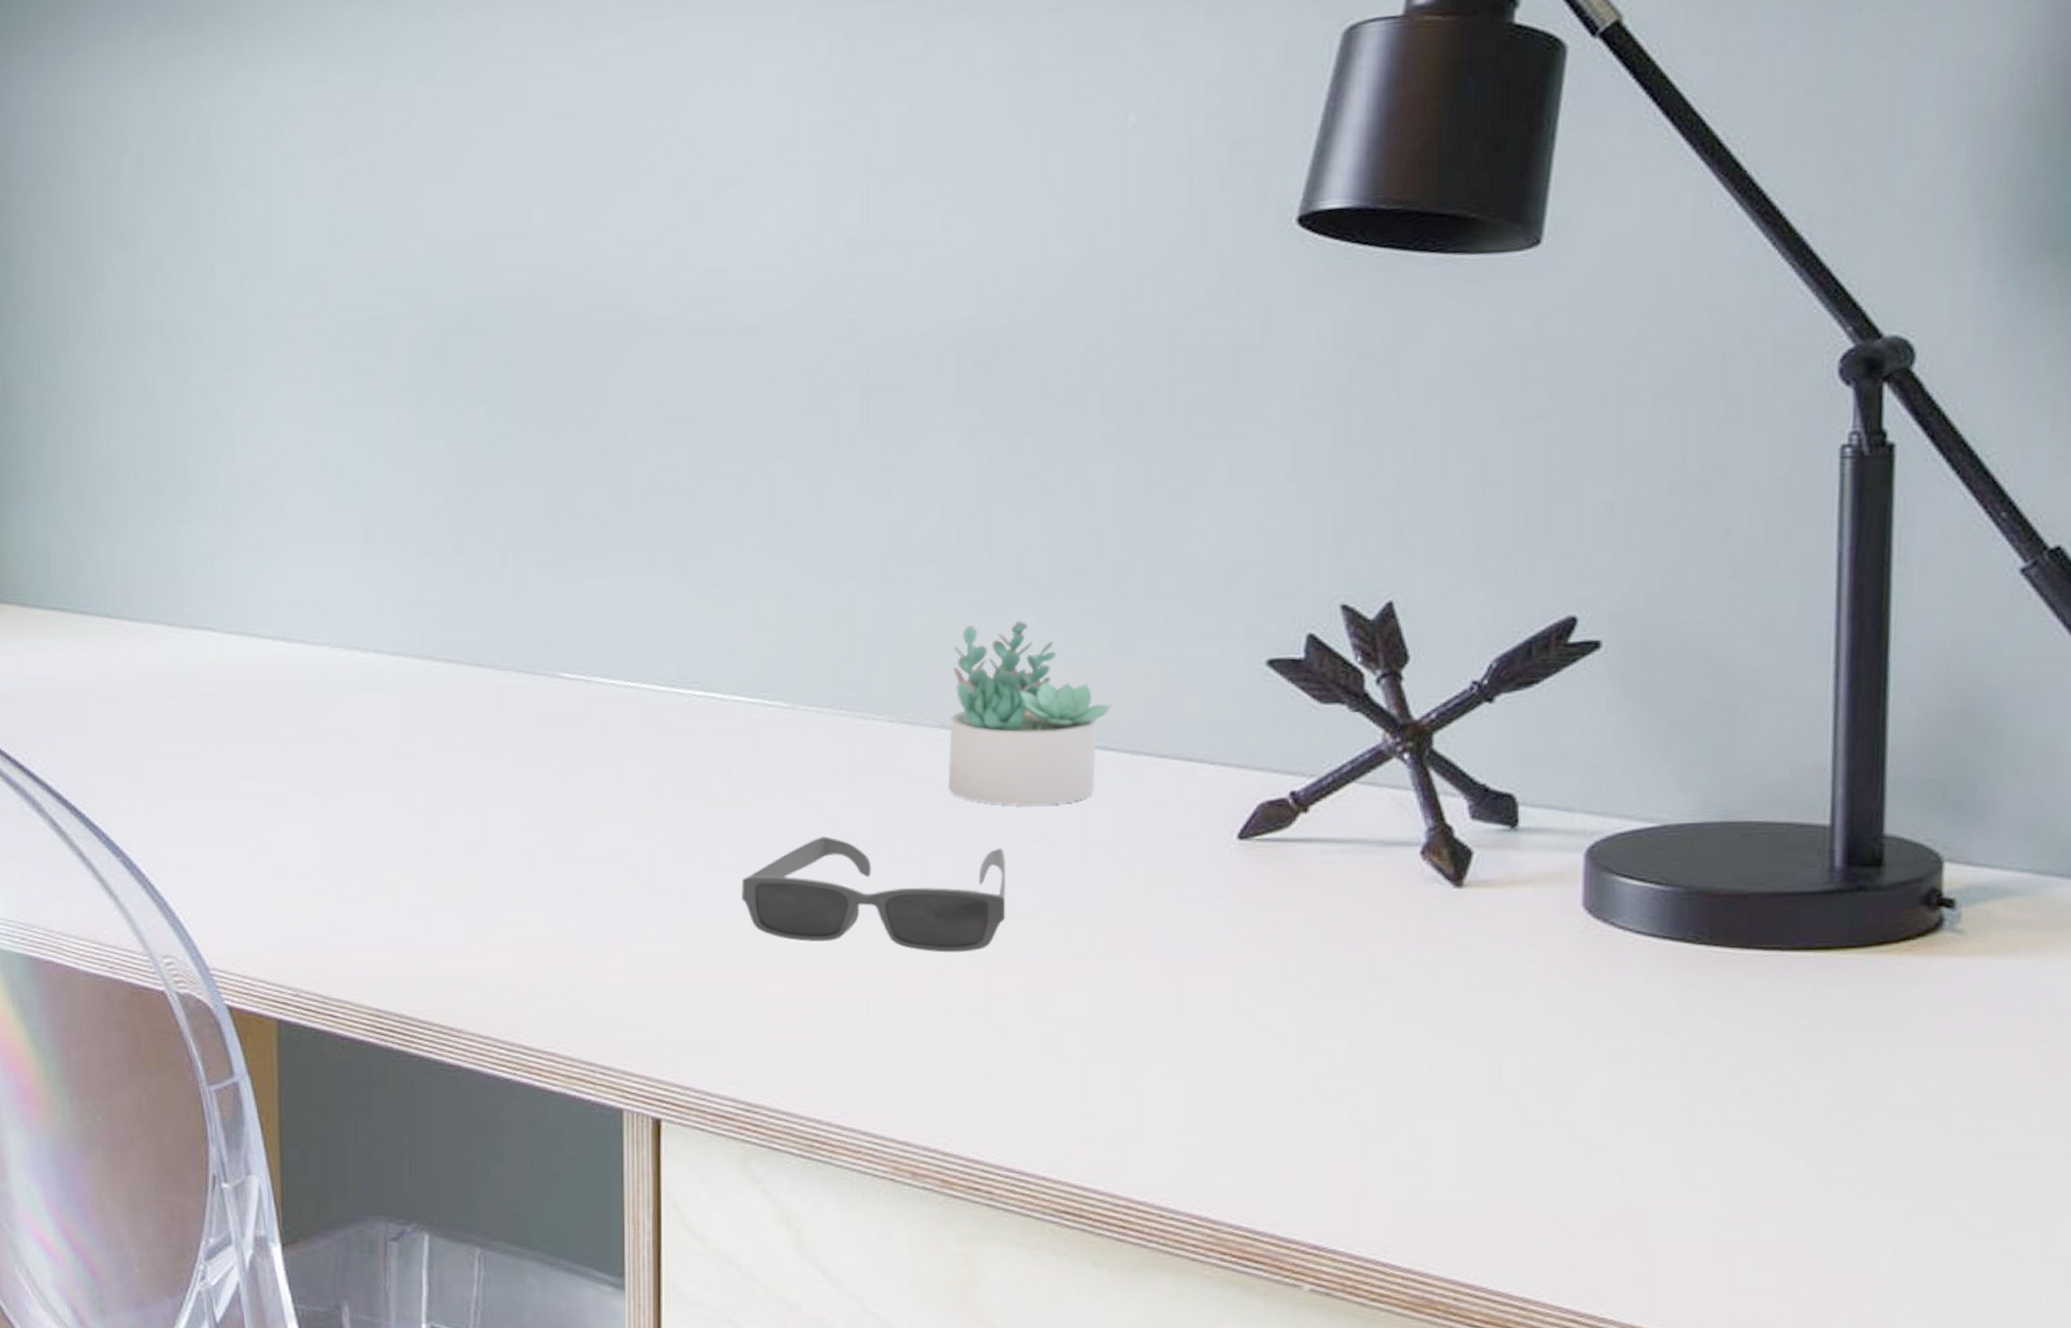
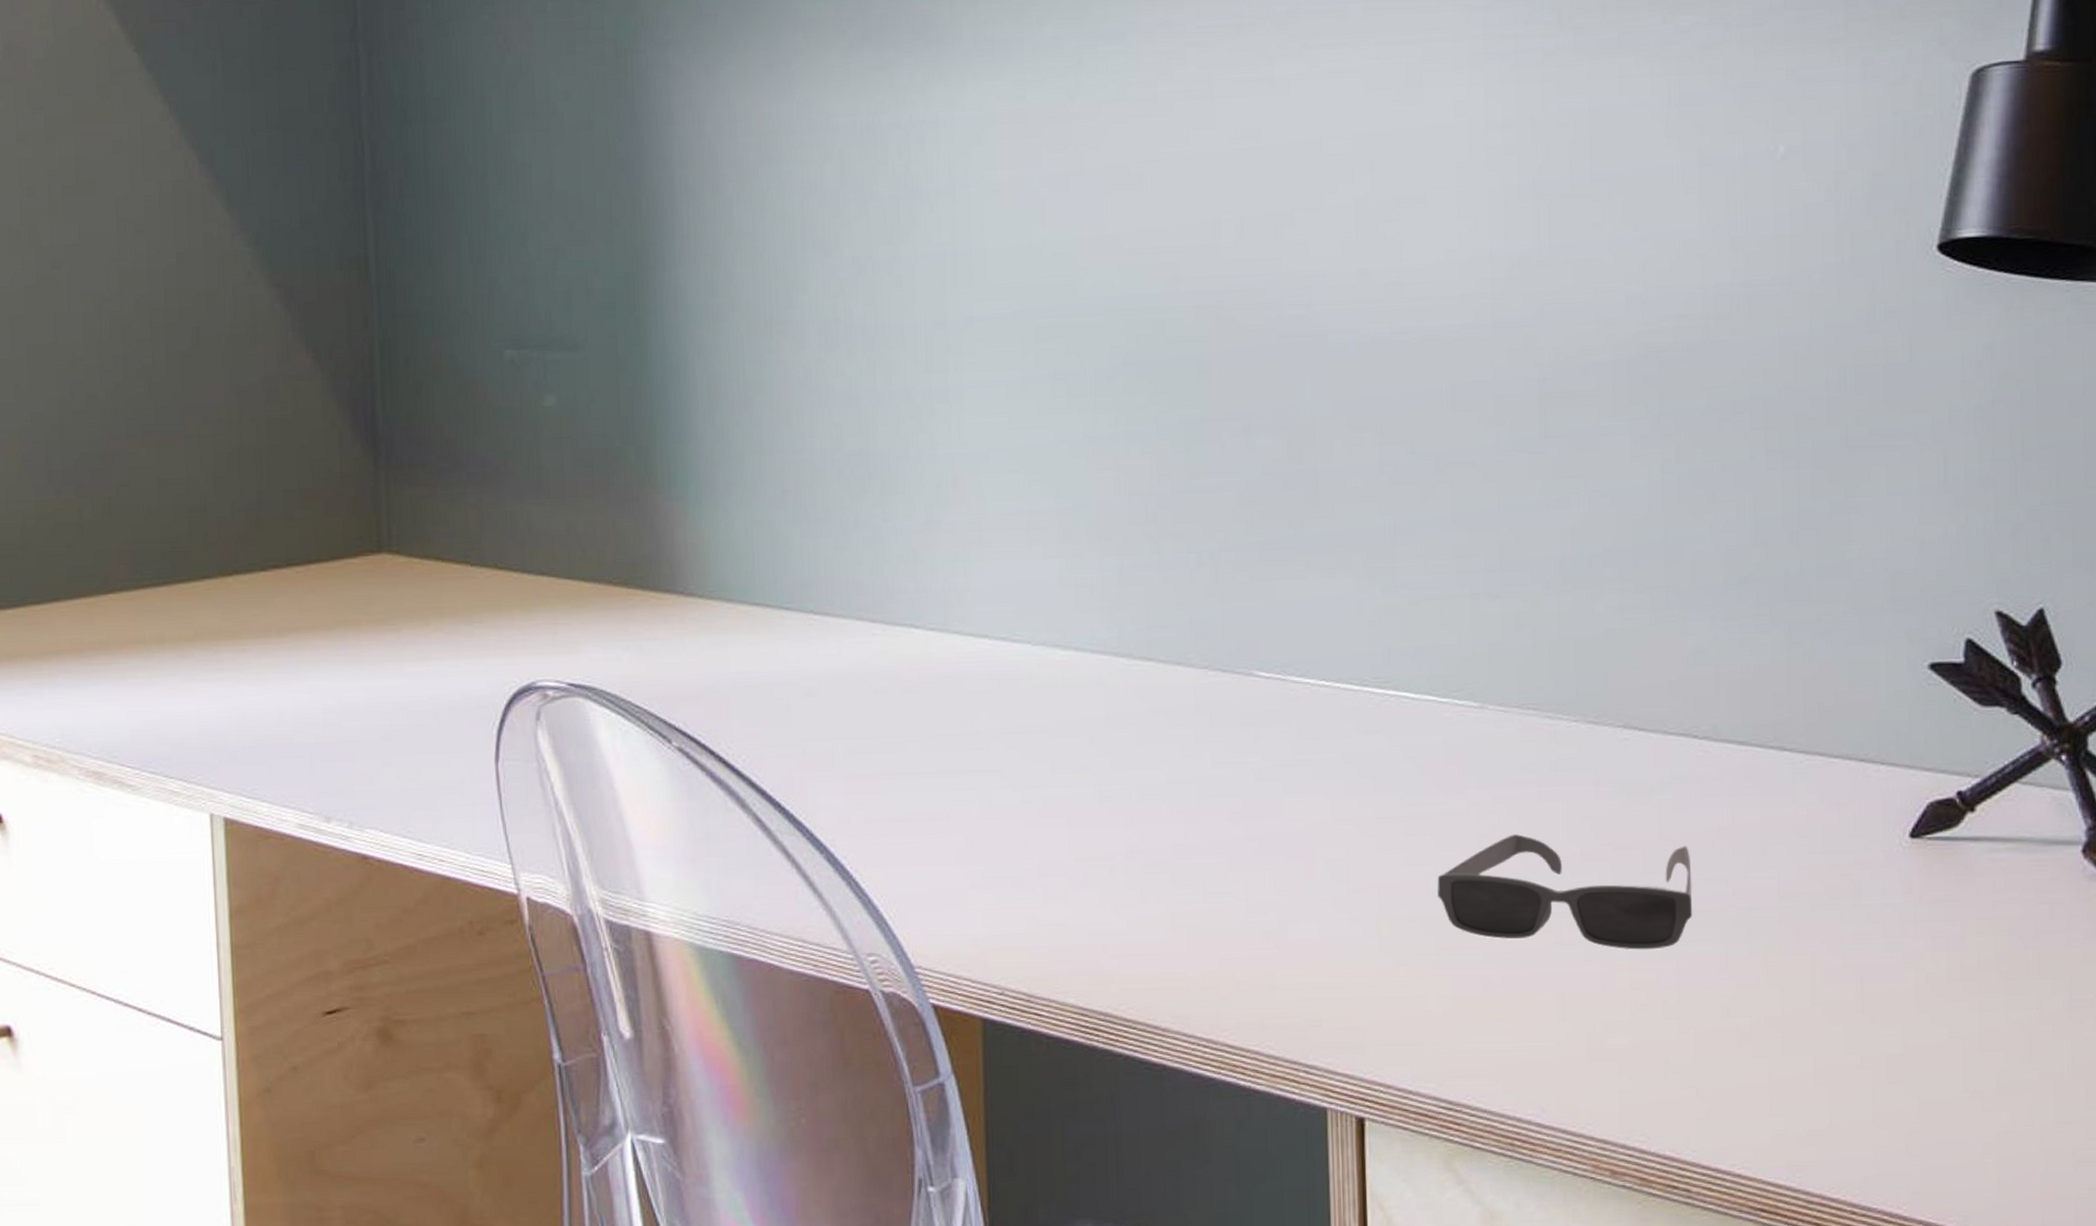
succulent plant: present [948,621,1112,806] -> none [1632,624,1785,805]

